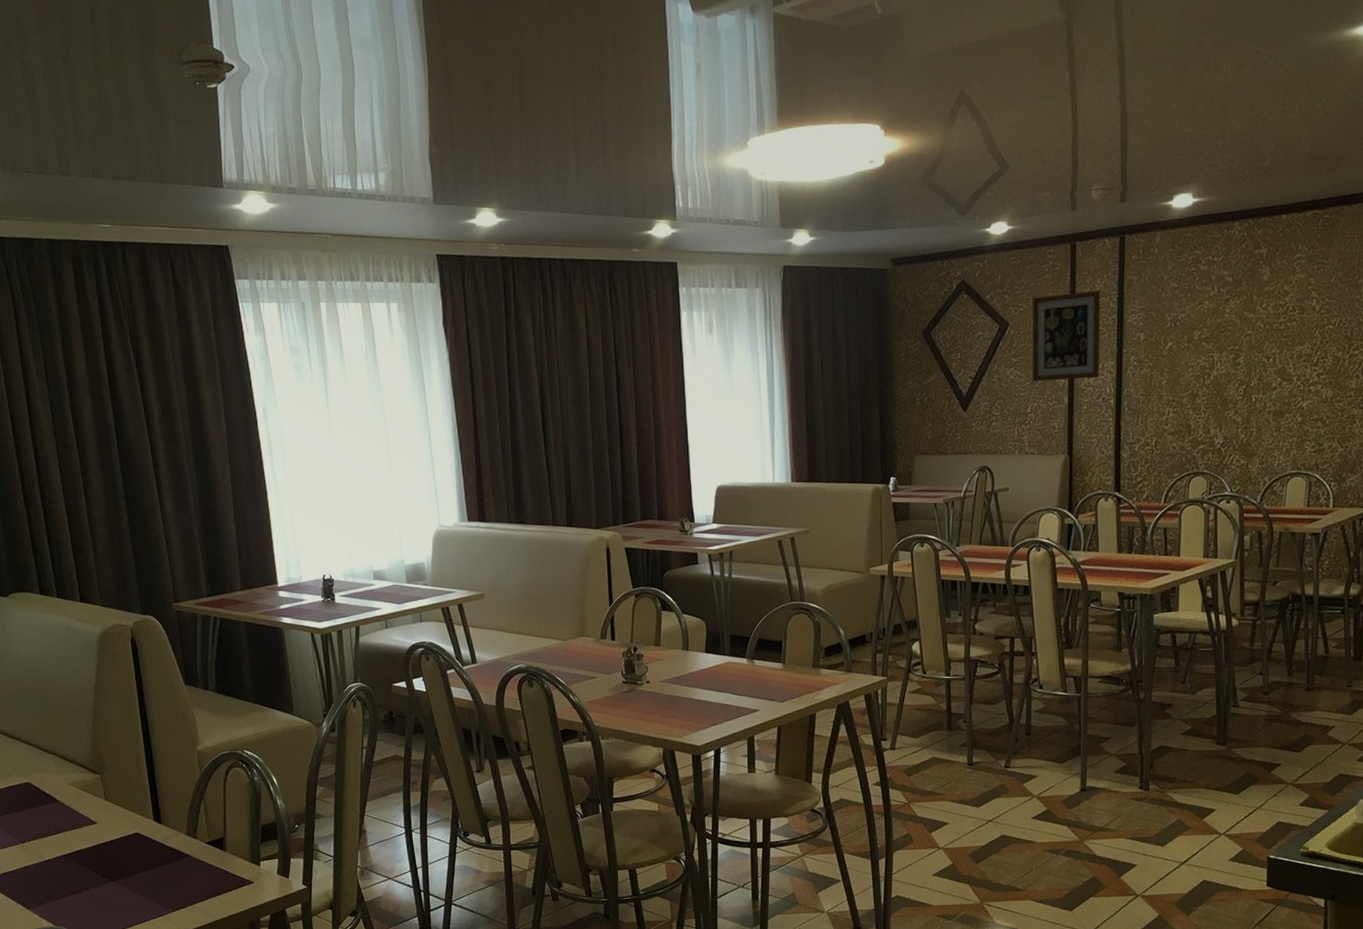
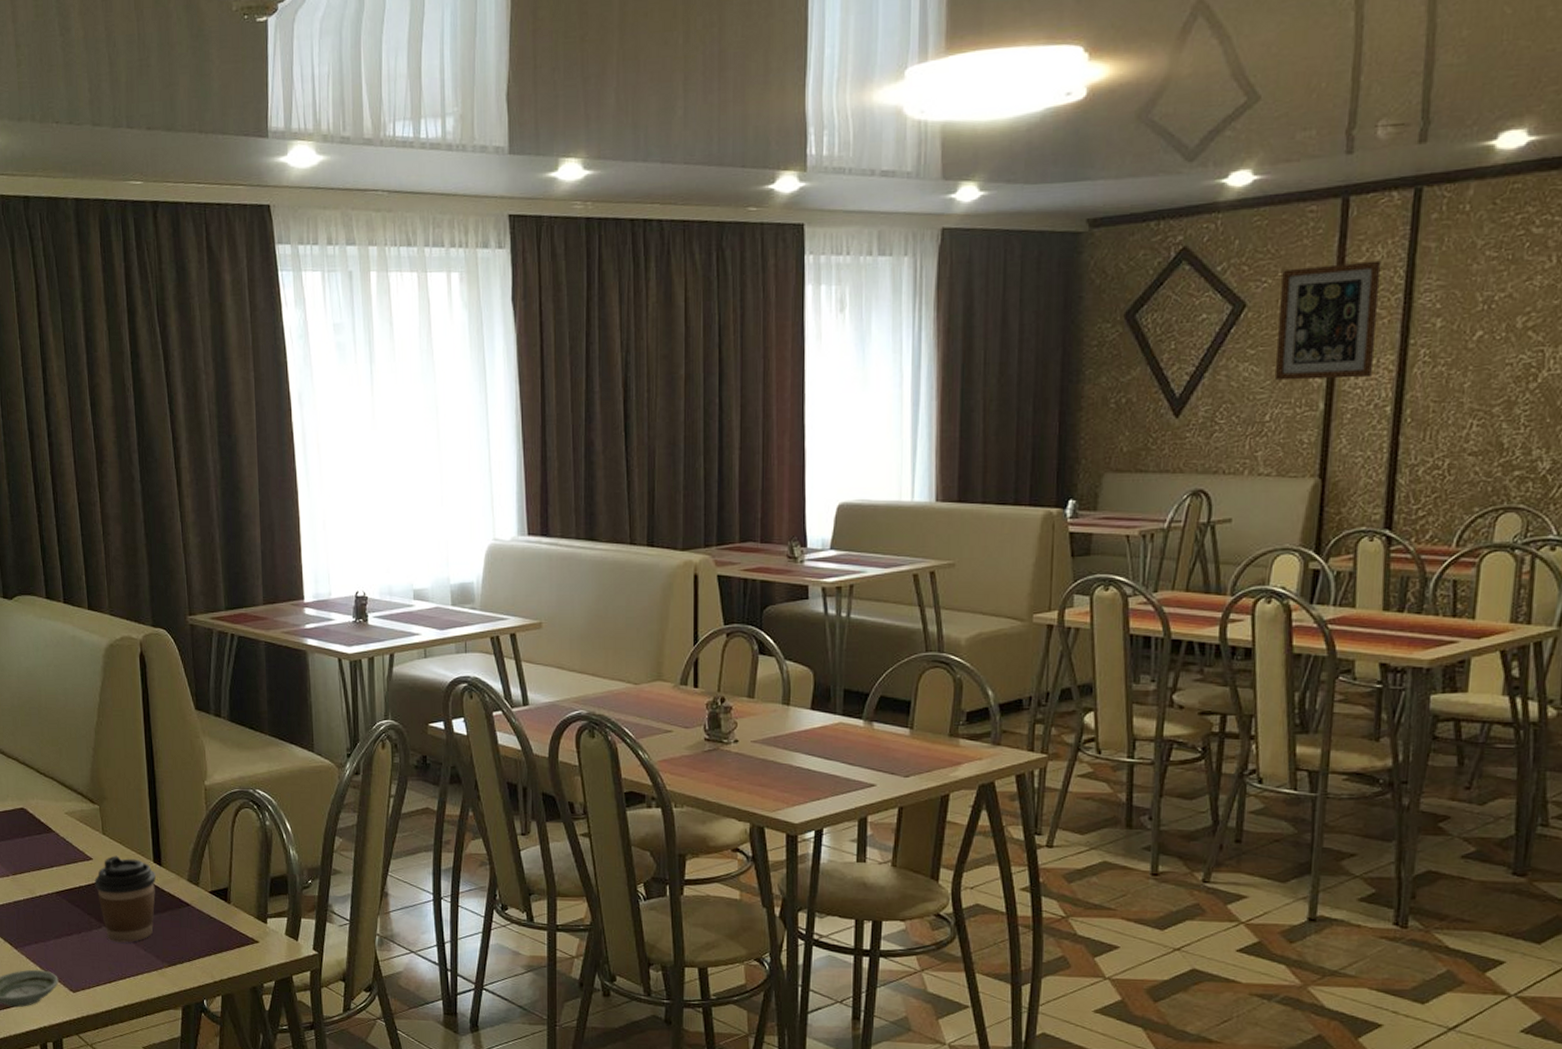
coffee cup: none [99,818,157,895] -> present [94,855,156,943]

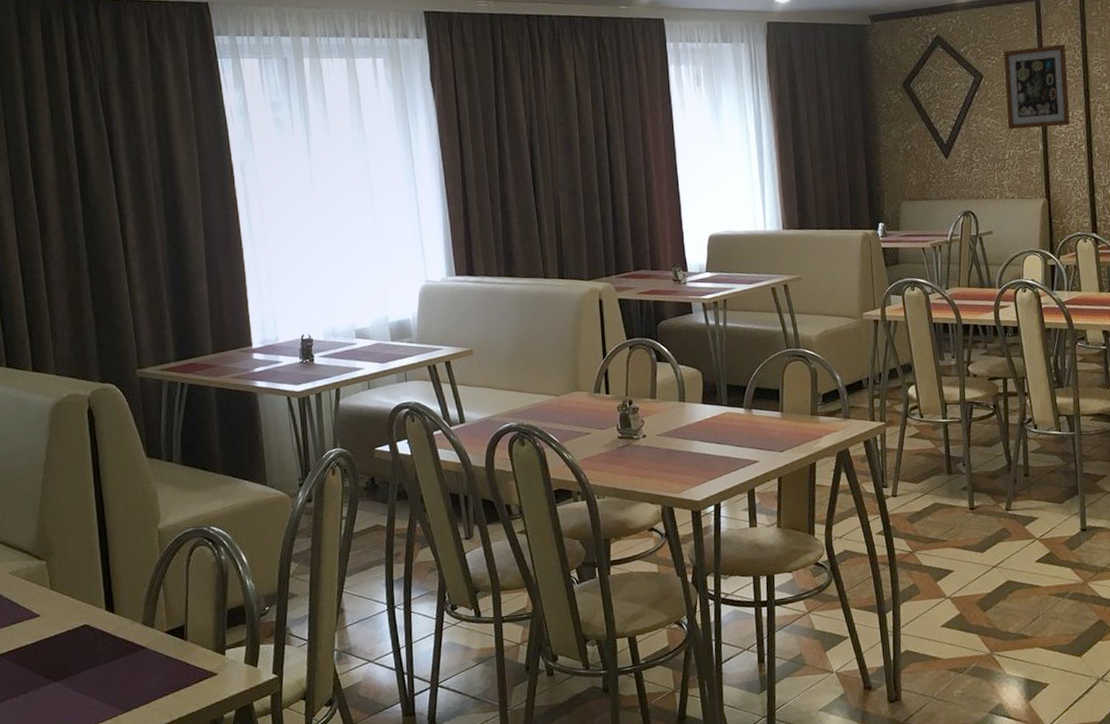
coffee cup: present [94,855,156,943] -> none [42,609,109,697]

